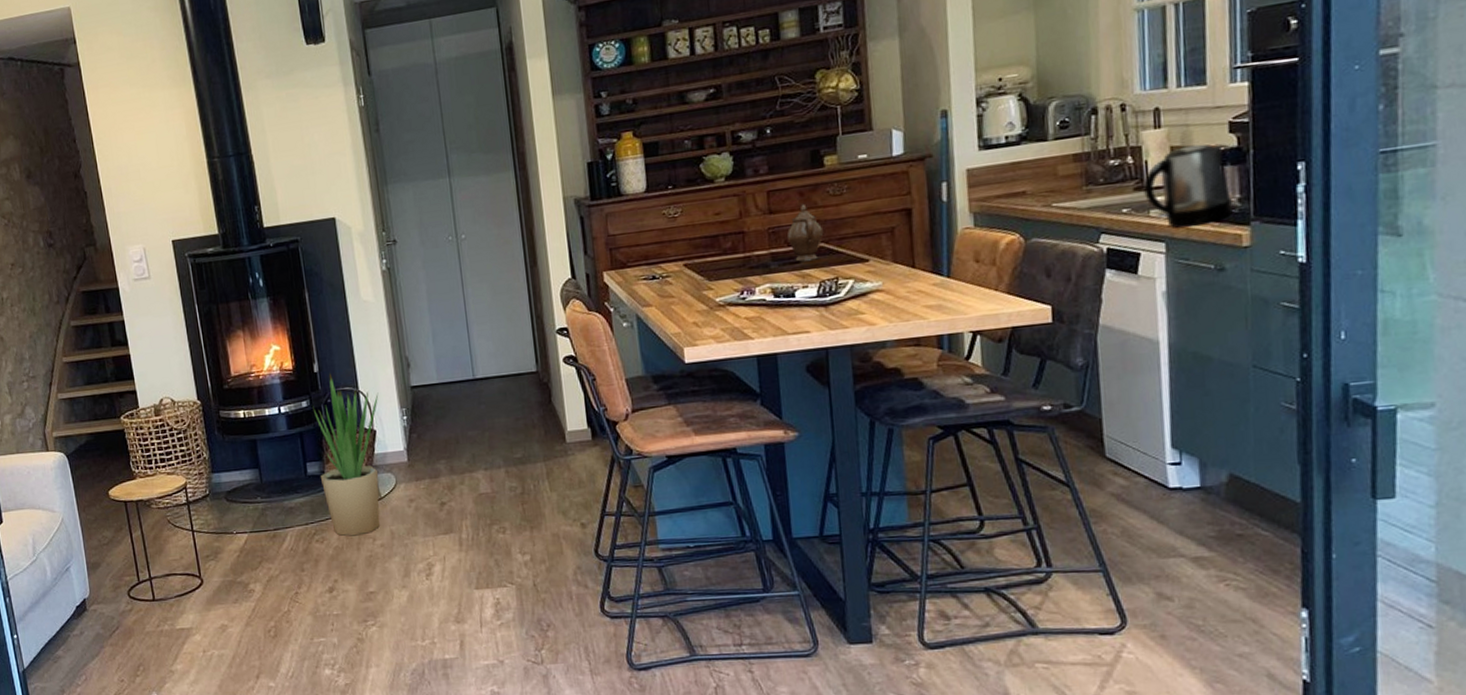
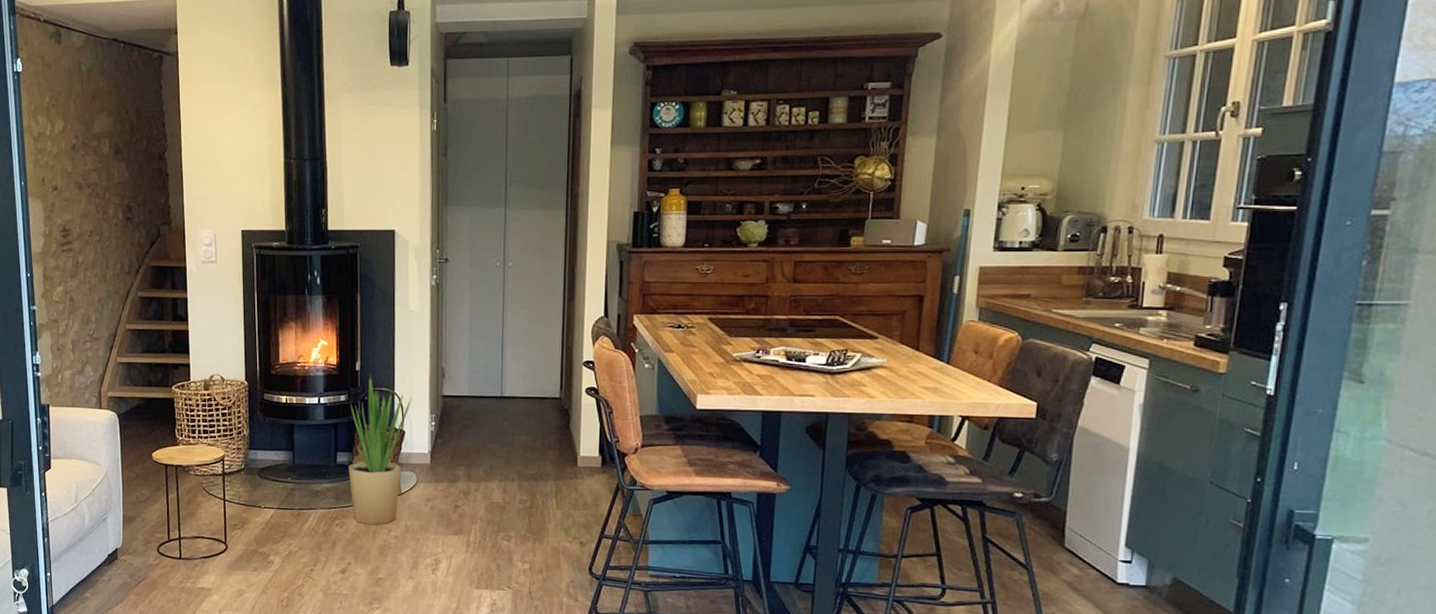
teapot: present [786,204,824,263] -> none [806,277,841,332]
kettle: present [1143,144,1235,227] -> none [1137,274,1217,348]

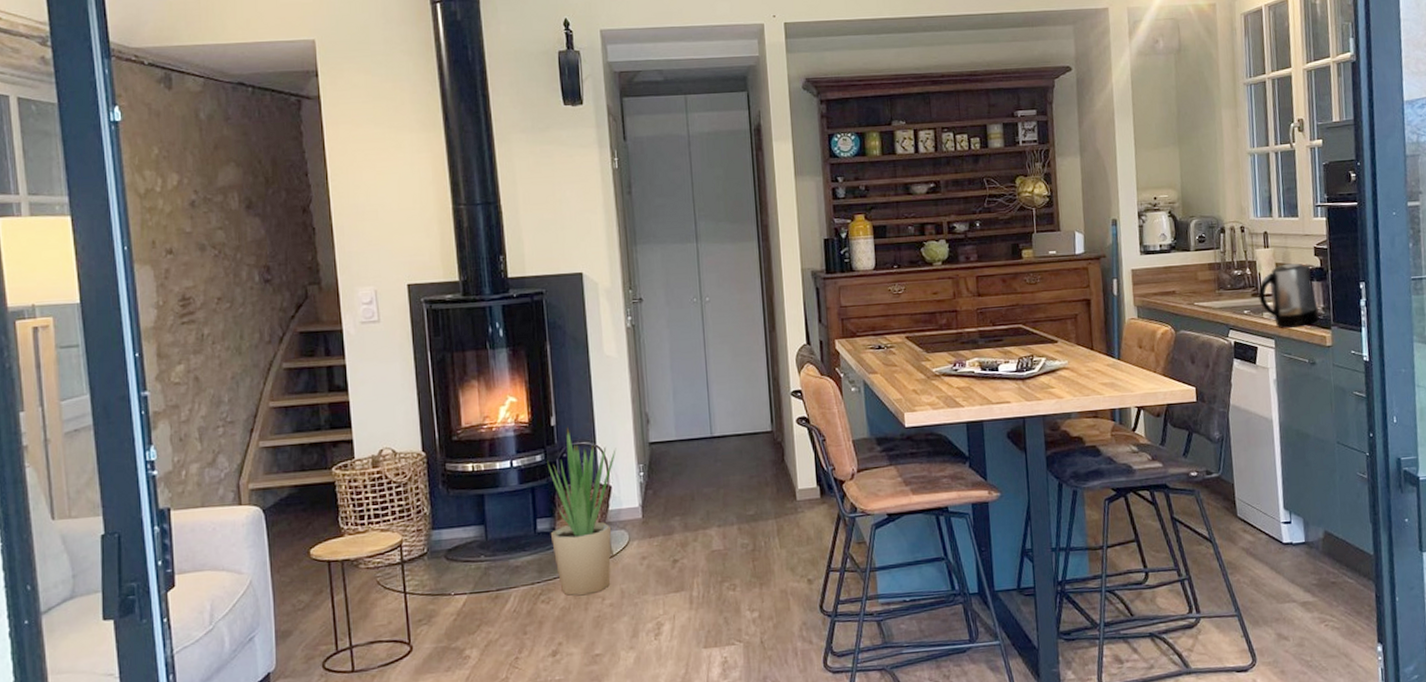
kettle: none [1137,274,1217,348] -> present [1258,263,1320,328]

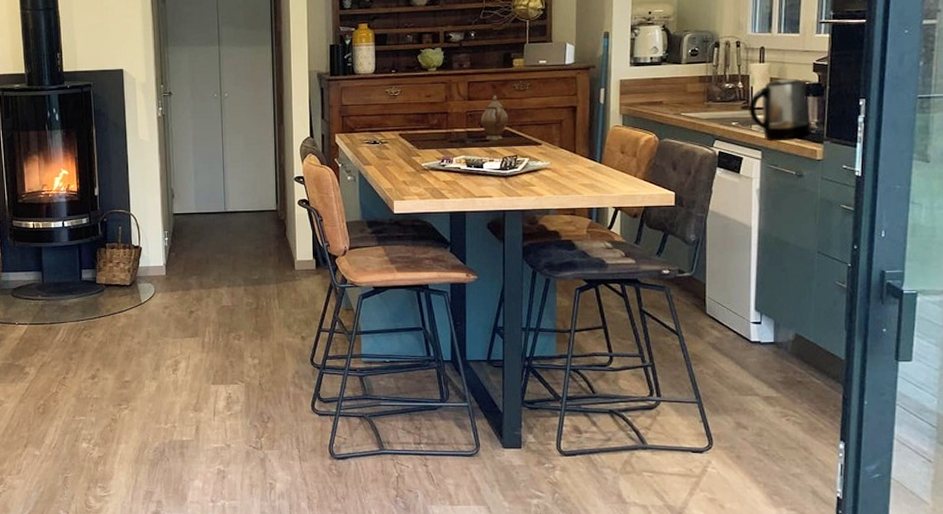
potted plant: present [547,426,616,596] -> none [91,196,147,334]
teapot: none [991,289,1022,341] -> present [480,94,509,141]

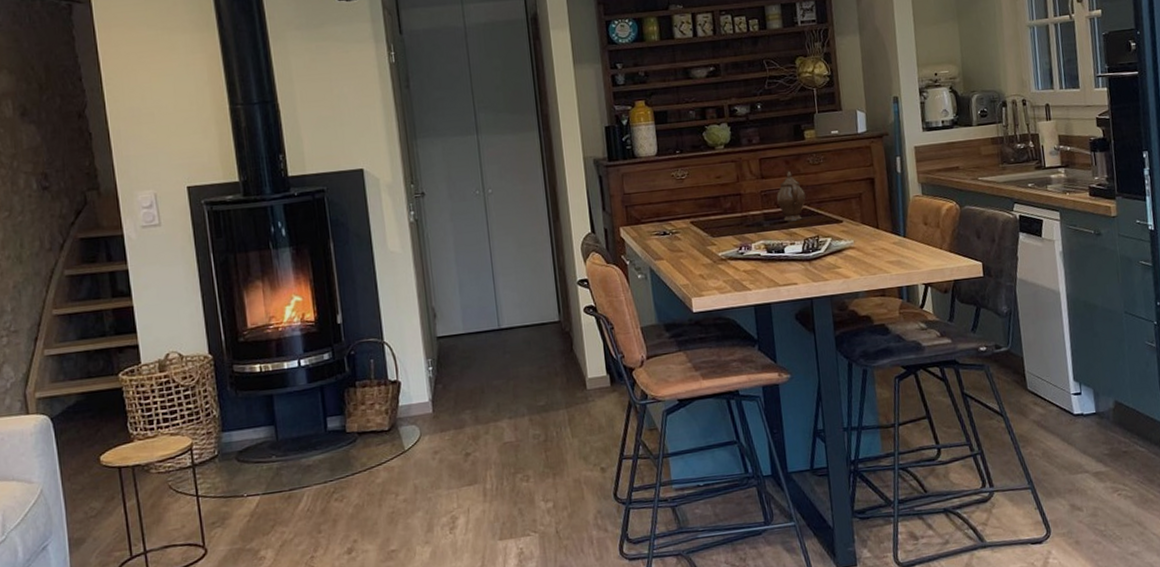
kettle: present [749,78,813,140] -> none [1041,134,1105,200]

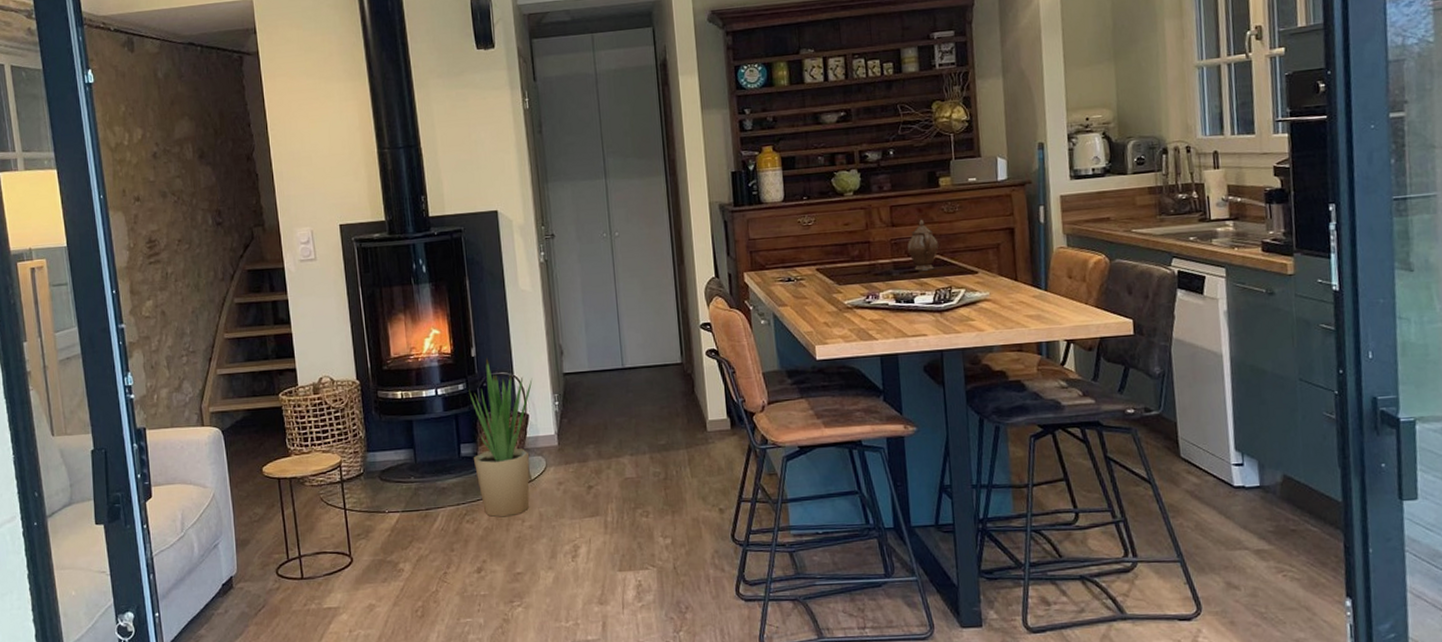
potted plant: none [335,323,404,493] -> present [468,357,533,518]

